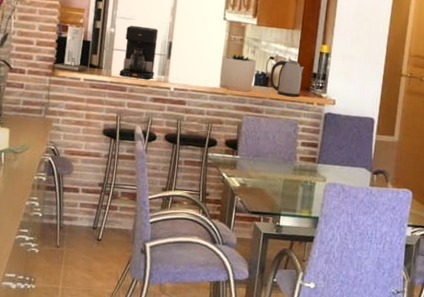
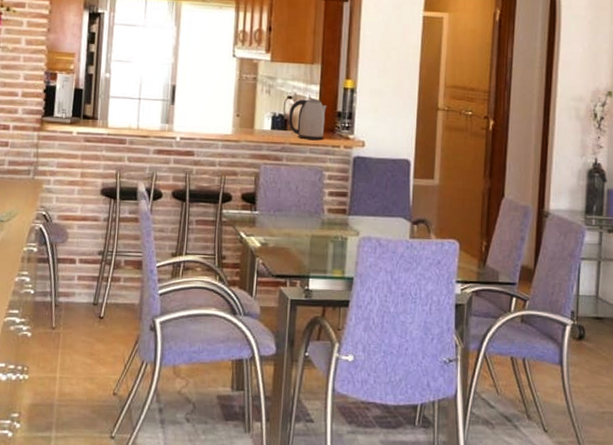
coffee maker: present [119,25,158,81] -> none [117,68,159,130]
planter: present [220,54,256,92] -> none [231,95,272,138]

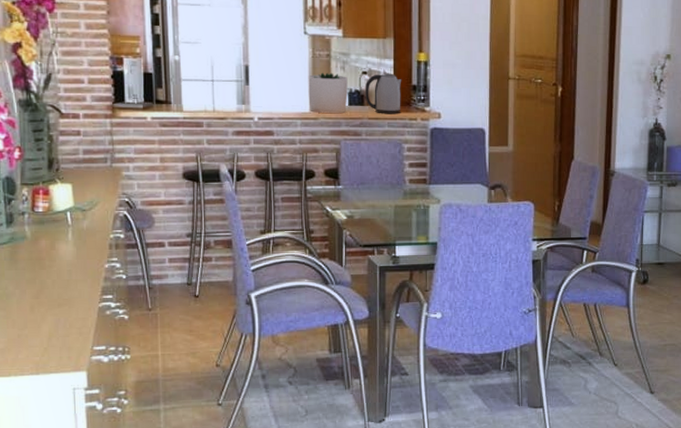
planter: none [231,95,272,138] -> present [308,72,348,114]

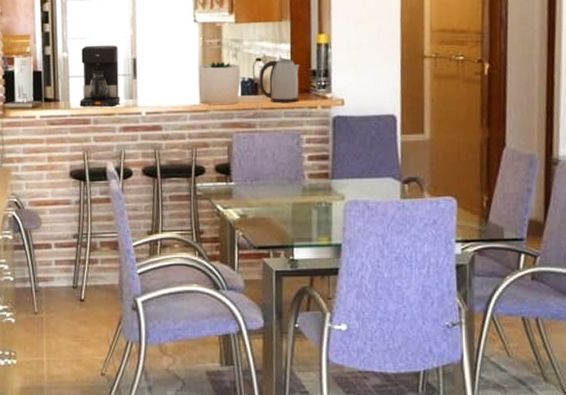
coffee maker: none [192,50,233,112] -> present [79,45,120,108]

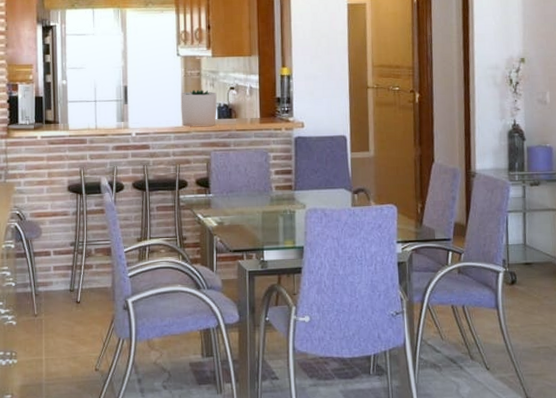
coffee maker: present [79,45,120,108] -> none [77,74,113,129]
kettle: present [258,58,300,103] -> none [232,87,267,126]

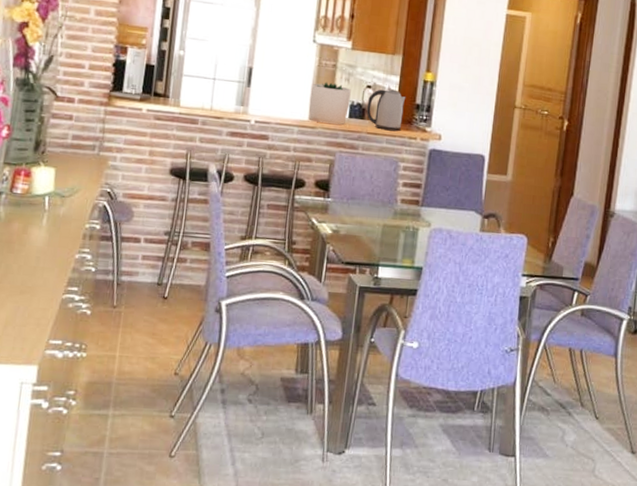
kettle: none [232,87,267,126] -> present [366,89,406,132]

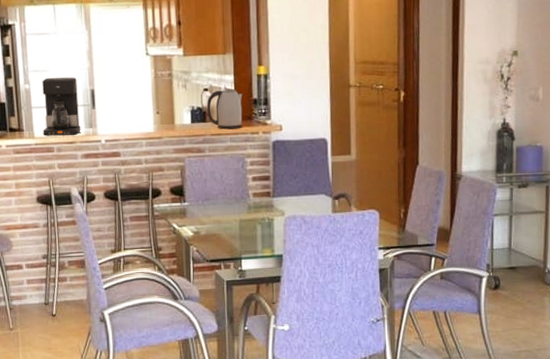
coffee maker: none [189,47,236,112] -> present [42,77,81,137]
planter: present [308,82,351,126] -> none [151,91,190,133]

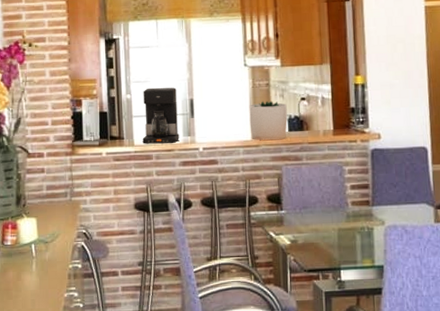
planter: none [151,91,190,133] -> present [249,100,288,141]
kettle: present [206,88,243,130] -> none [303,97,341,138]

